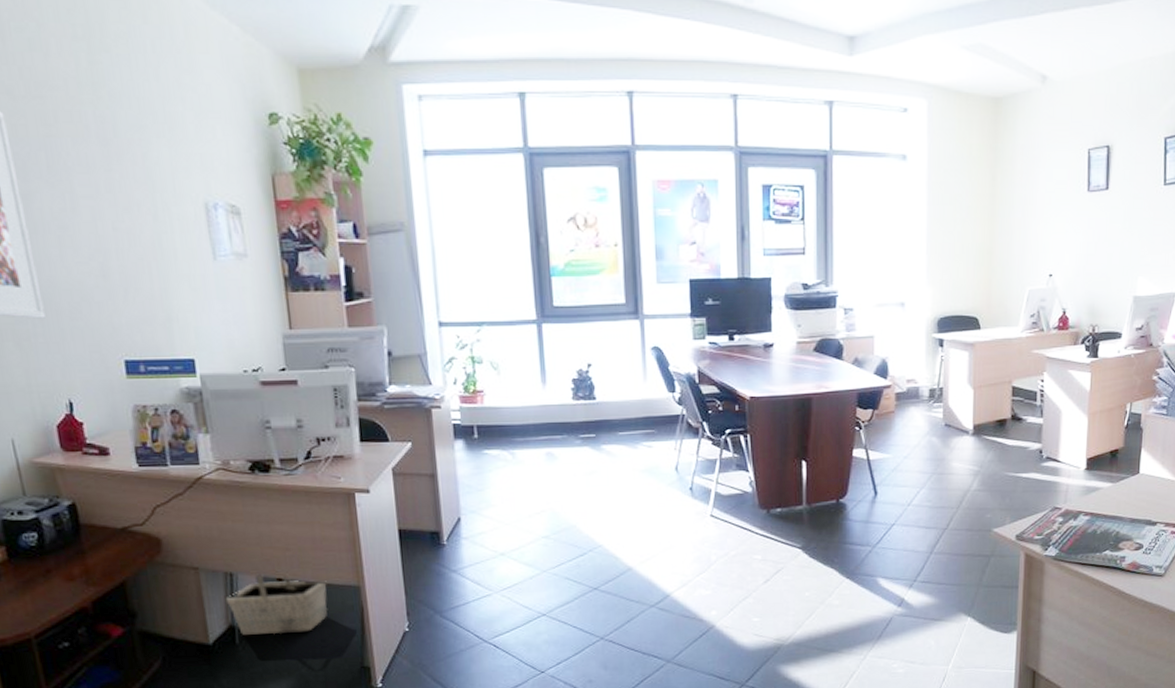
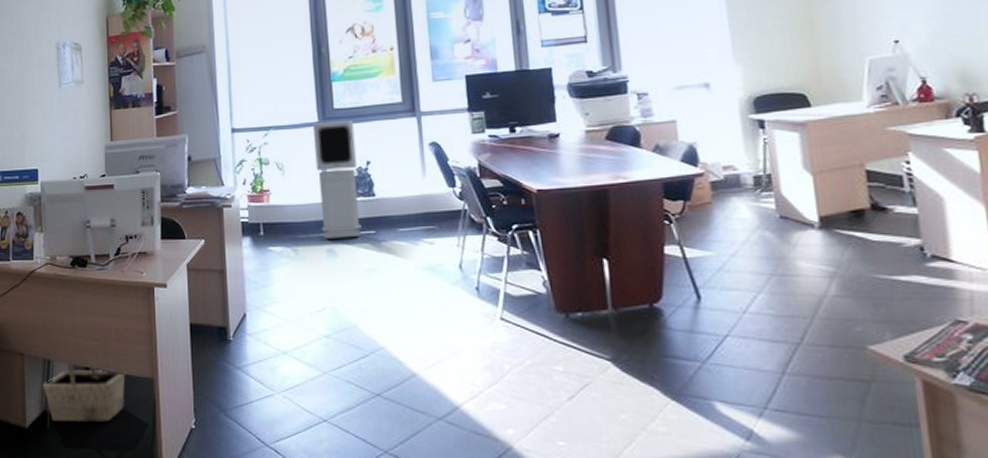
air purifier: none [530,320,582,442] -> present [312,121,362,239]

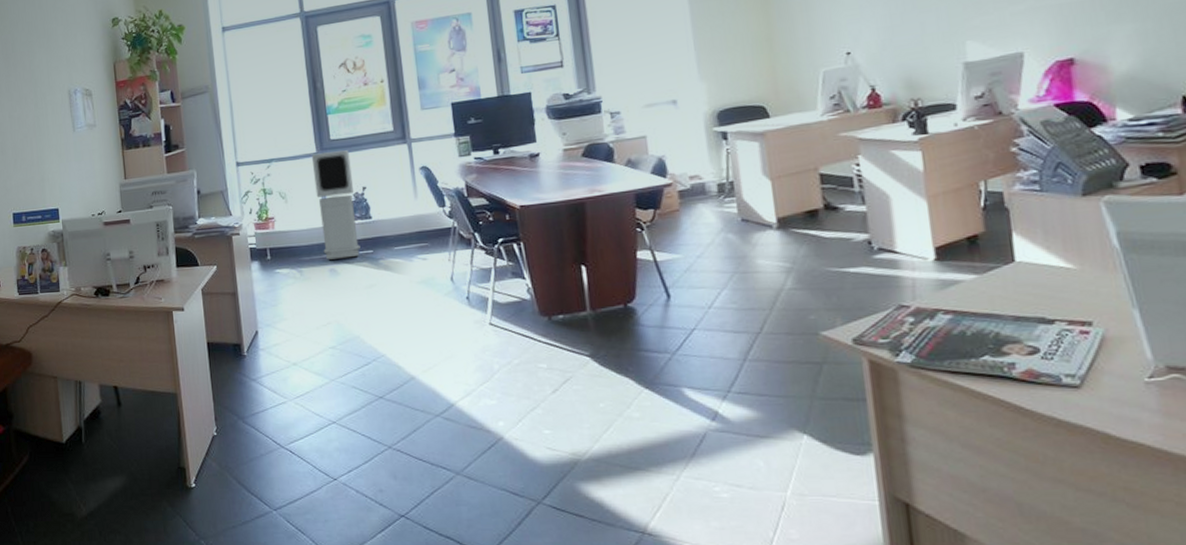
basket: present [42,362,126,423] -> none [75,382,152,436]

